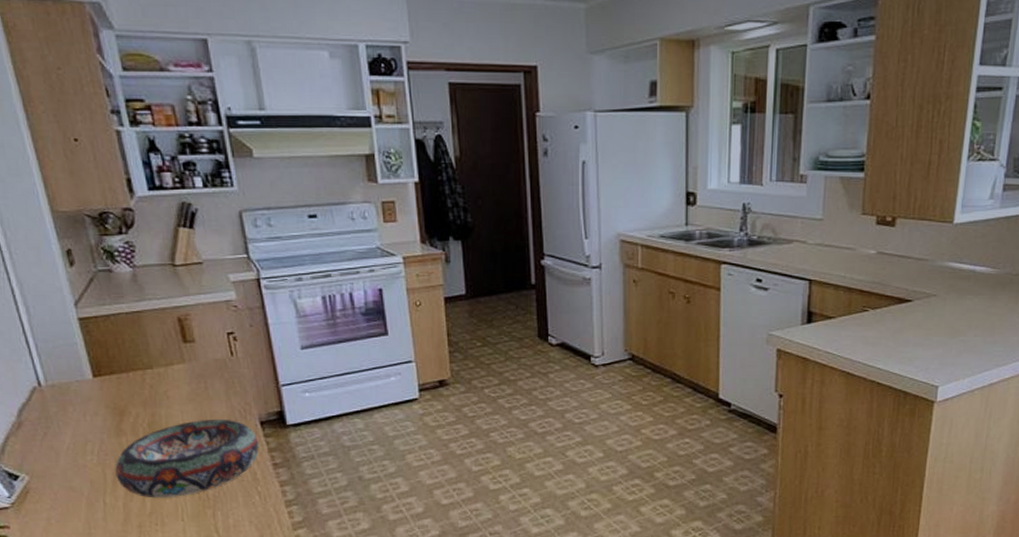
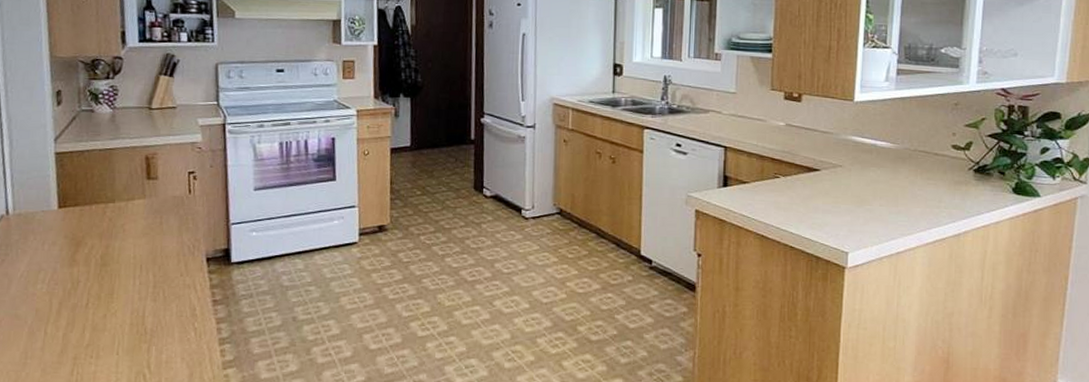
decorative bowl: present [115,419,259,498] -> none [61,253,203,331]

